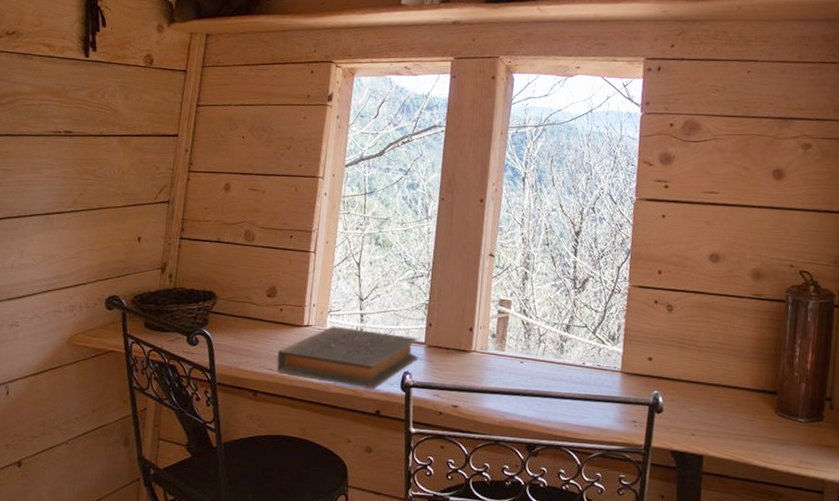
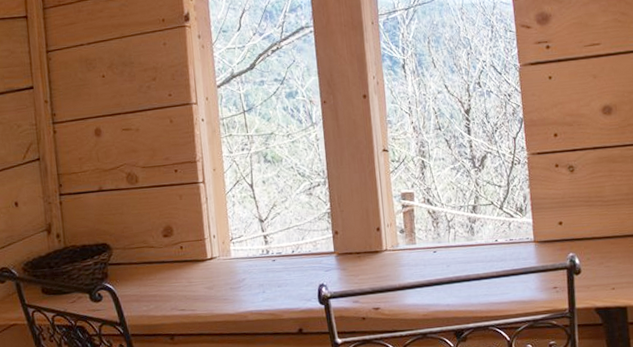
hardback book: present [276,326,419,389] -> none [186,248,331,312]

